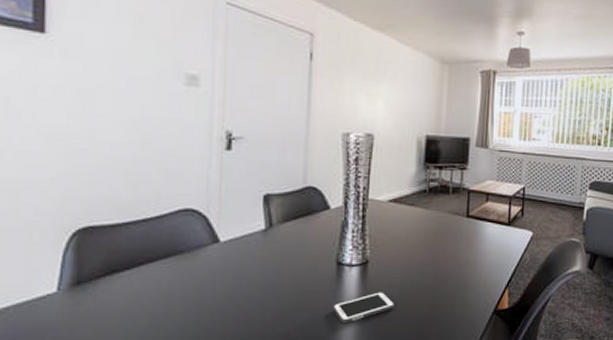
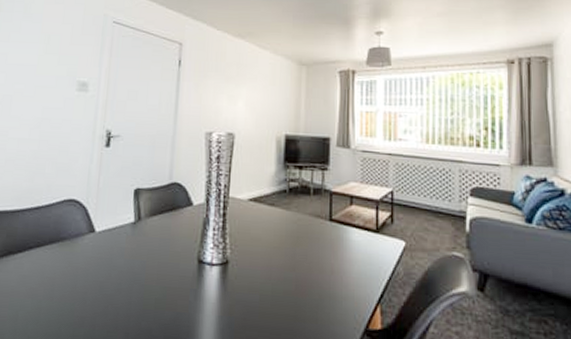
cell phone: present [332,292,395,324] -> none [193,295,256,327]

